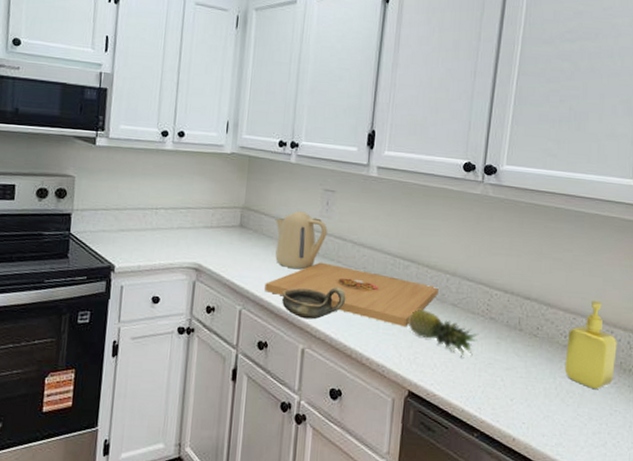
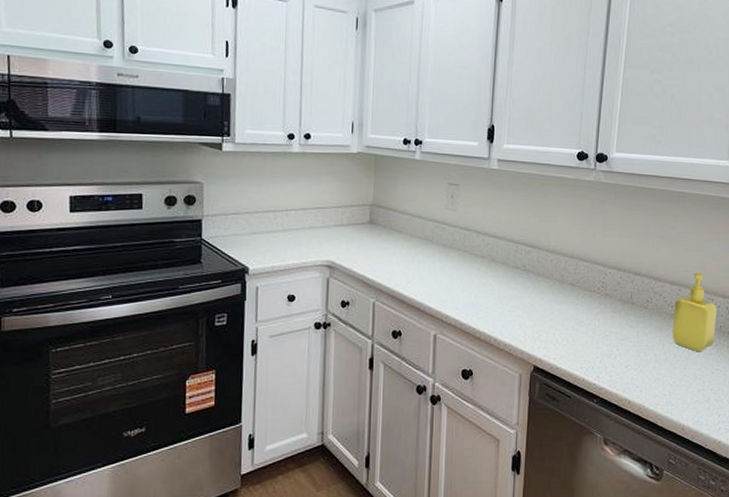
platter: present [264,262,439,328] -> none [396,252,558,308]
kettle: present [275,211,328,269] -> none [403,205,454,260]
oil lamp: present [282,286,346,320] -> none [413,274,473,307]
fruit: present [408,310,479,357] -> none [531,291,596,331]

